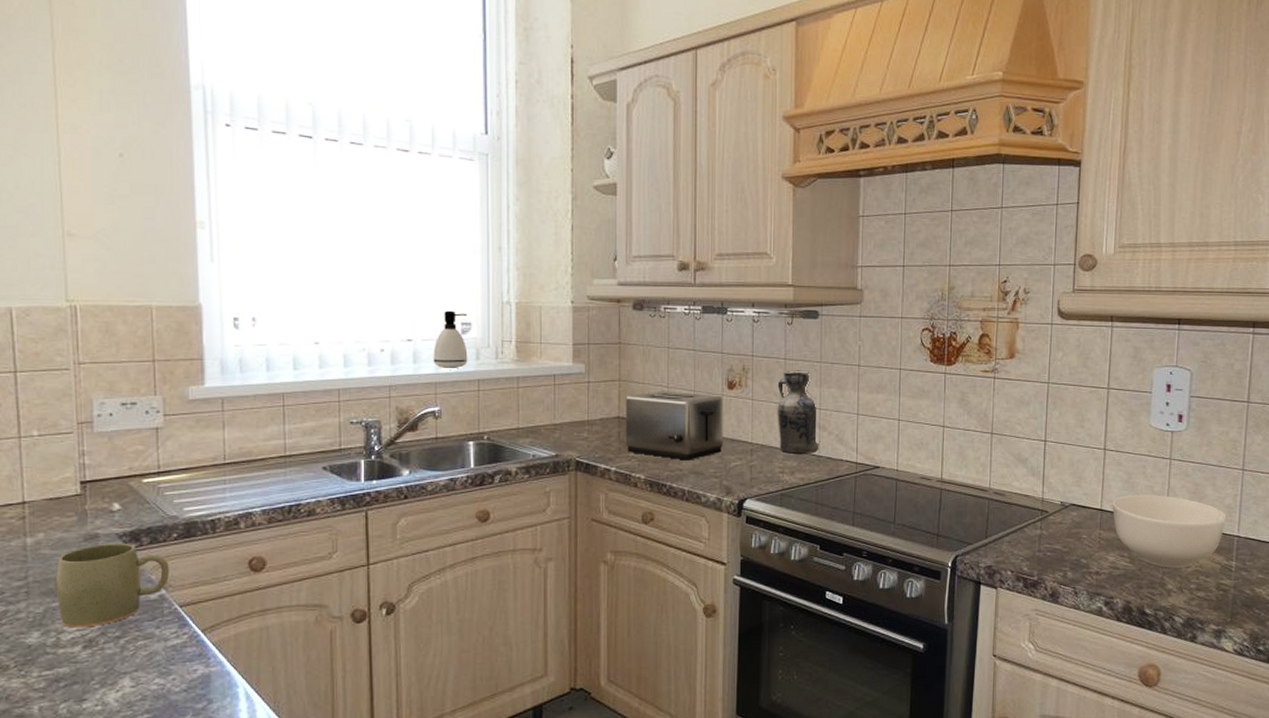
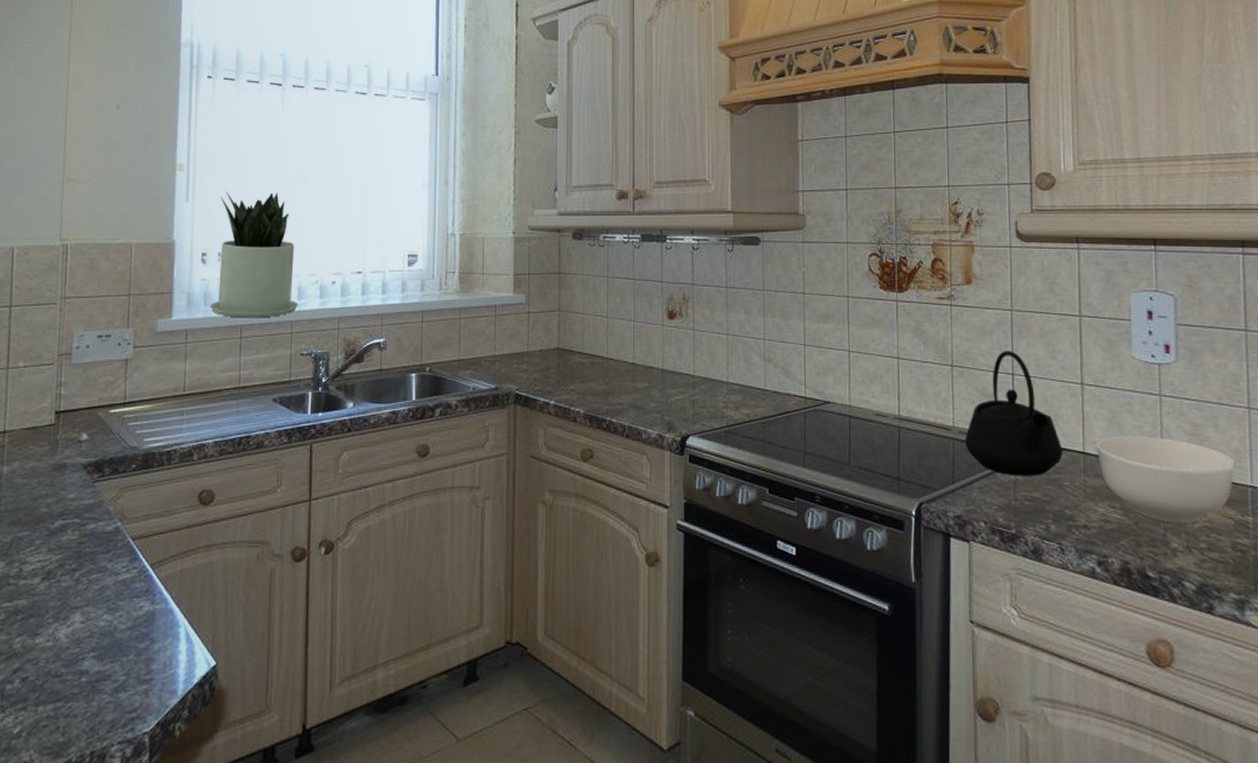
mug: present [55,542,169,628] -> none [23,473,126,559]
planter: none [247,252,345,386] -> present [210,191,299,318]
soap dispenser: present [433,310,468,370] -> none [380,243,415,301]
toaster: present [625,391,723,460] -> none [564,321,664,394]
ceramic jug: present [777,370,819,455] -> none [719,299,765,389]
kettle: none [998,420,1083,531] -> present [964,351,1063,476]

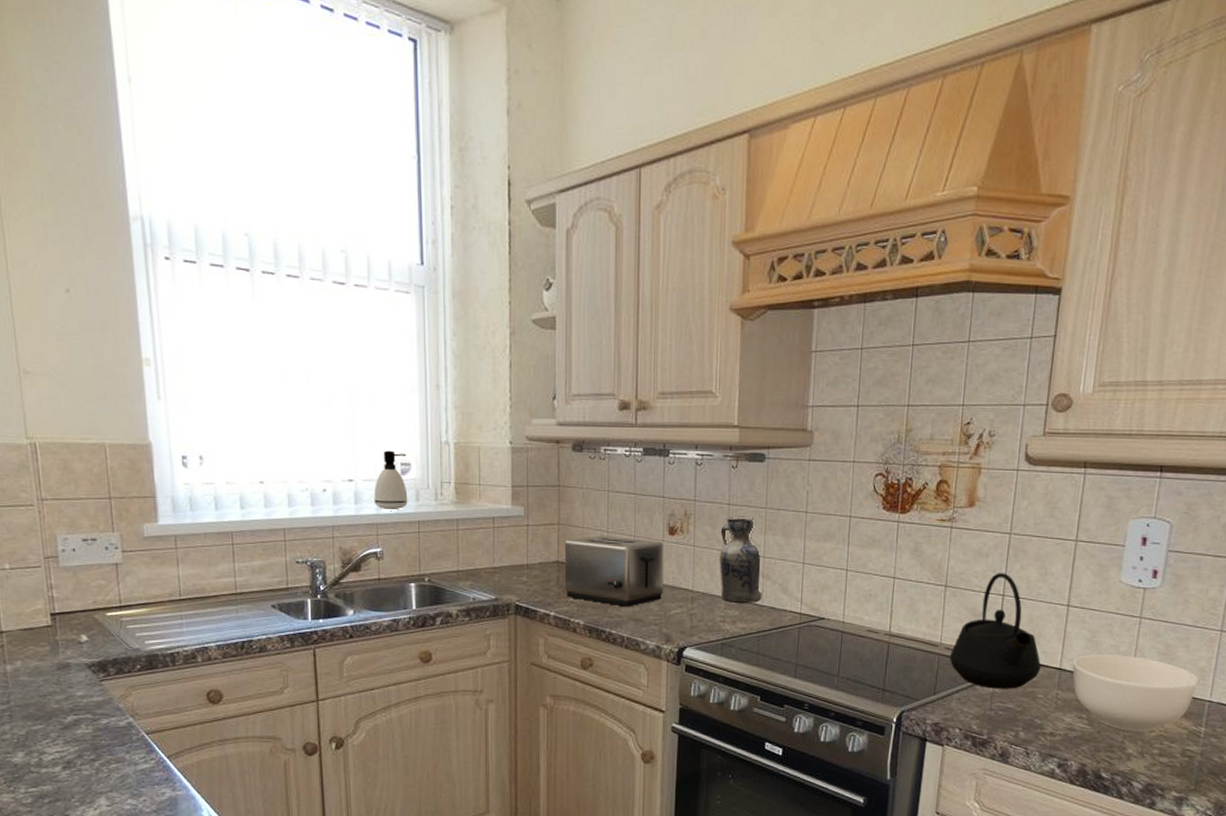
planter: present [210,191,299,318] -> none [195,390,290,525]
soap dispenser: none [380,243,415,301] -> present [373,450,408,511]
toaster: none [564,321,664,394] -> present [564,535,664,607]
ceramic jug: none [719,299,765,389] -> present [719,516,762,604]

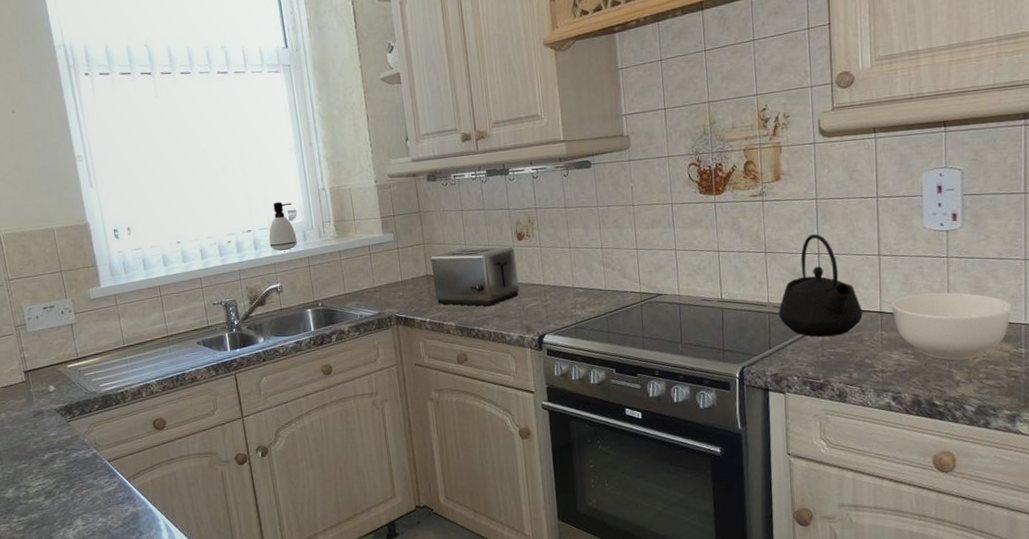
ceramic jug: present [719,516,762,604] -> none [562,215,605,292]

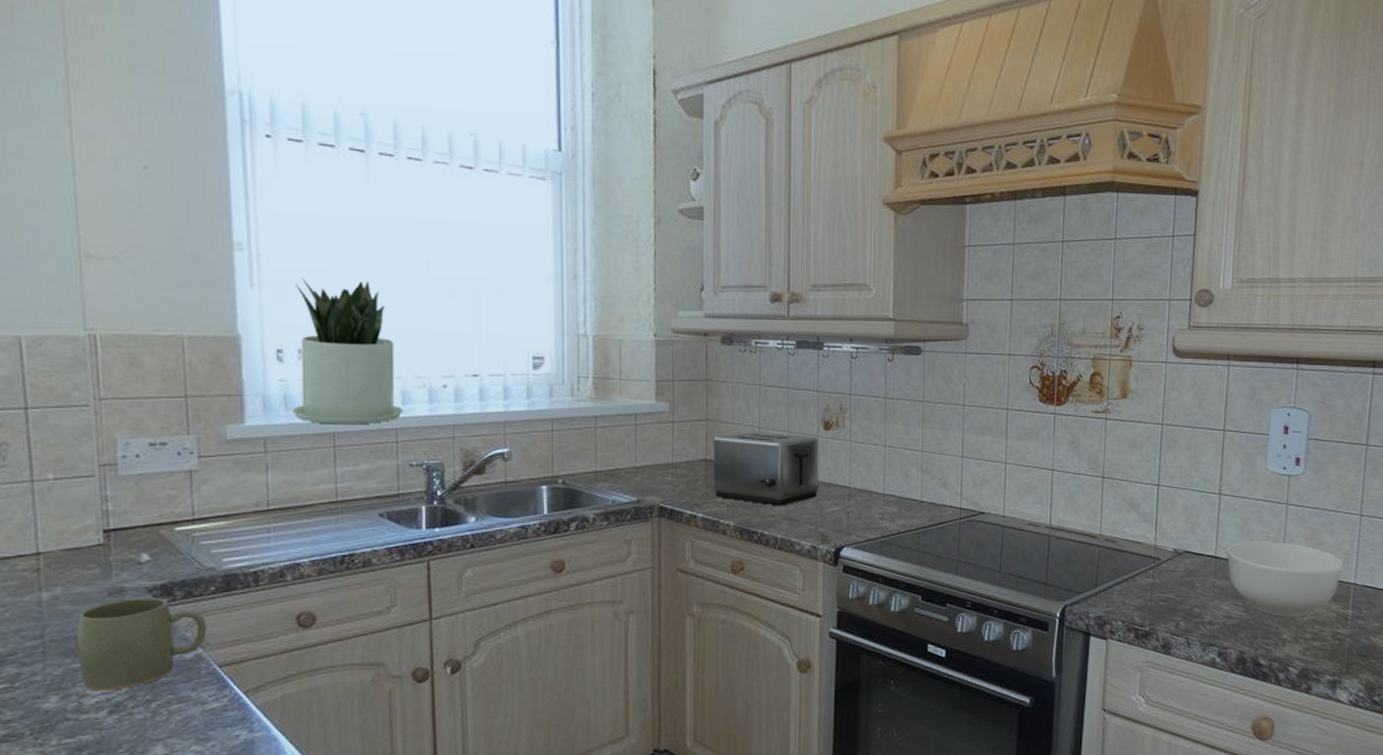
mug: none [17,415,97,484] -> present [75,597,206,691]
planter: none [119,170,204,280] -> present [292,277,404,425]
soap dispenser: present [269,201,298,252] -> none [501,343,540,408]
kettle: present [778,234,863,337] -> none [1109,463,1197,579]

